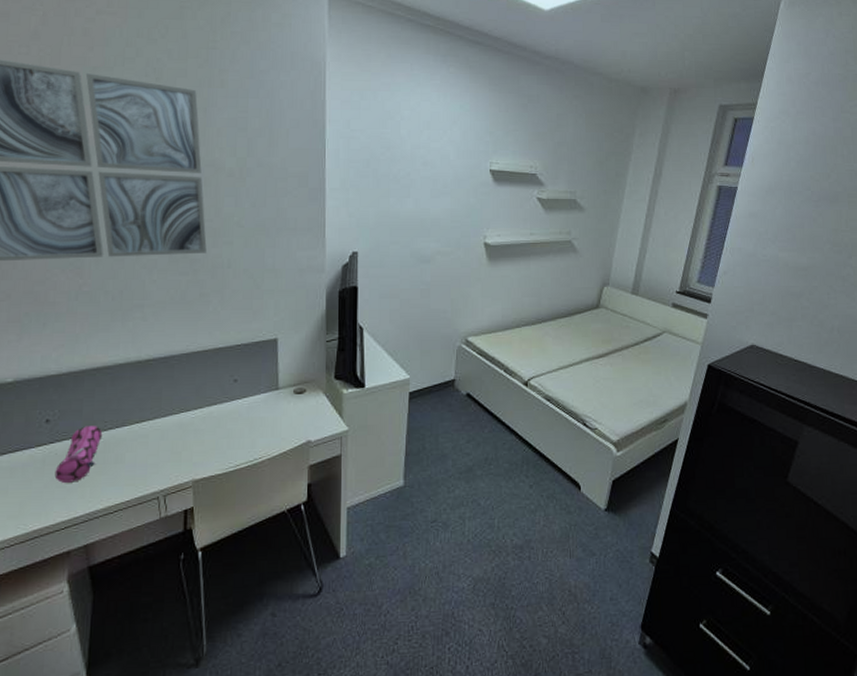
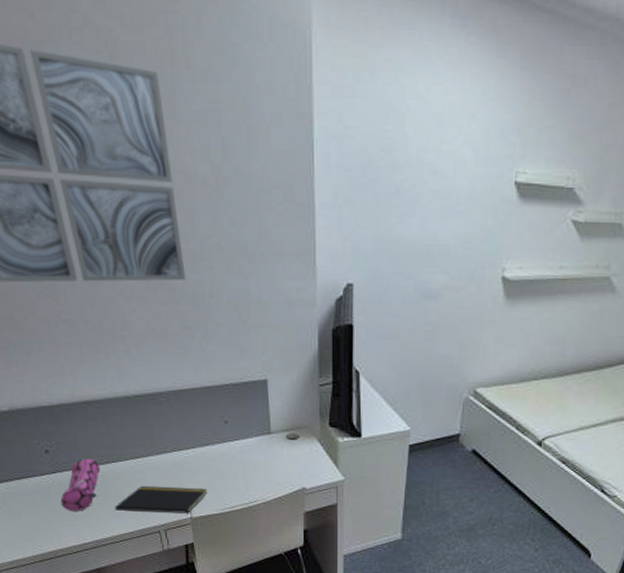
notepad: none [113,448,213,482] -> present [115,485,208,519]

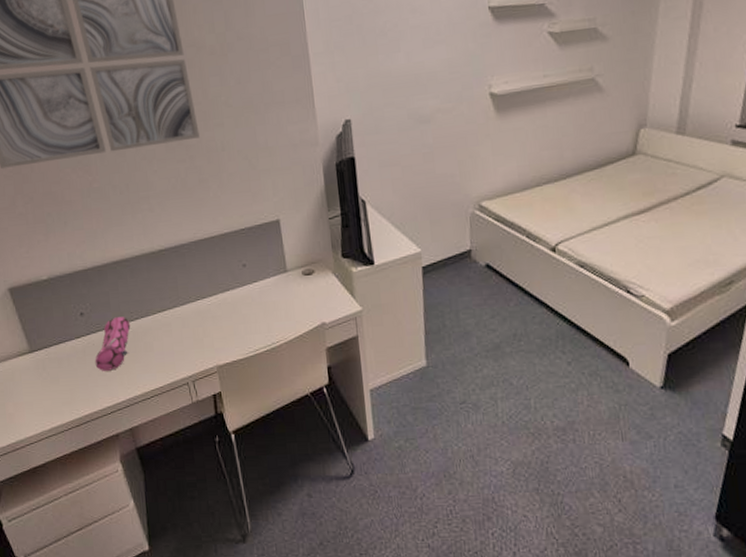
notepad: present [115,485,208,519] -> none [145,334,232,367]

